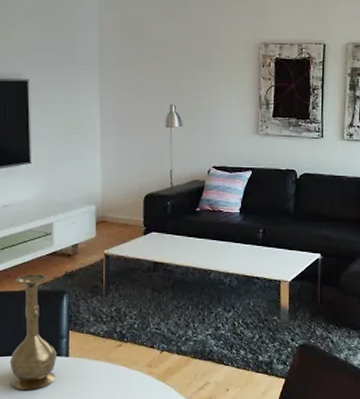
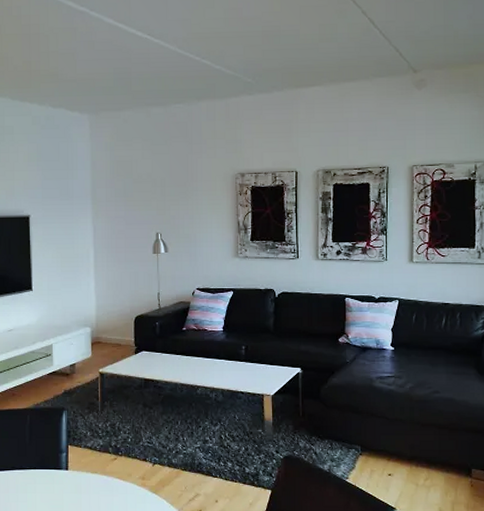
vase: present [9,274,57,389] -> none [15,392,58,502]

